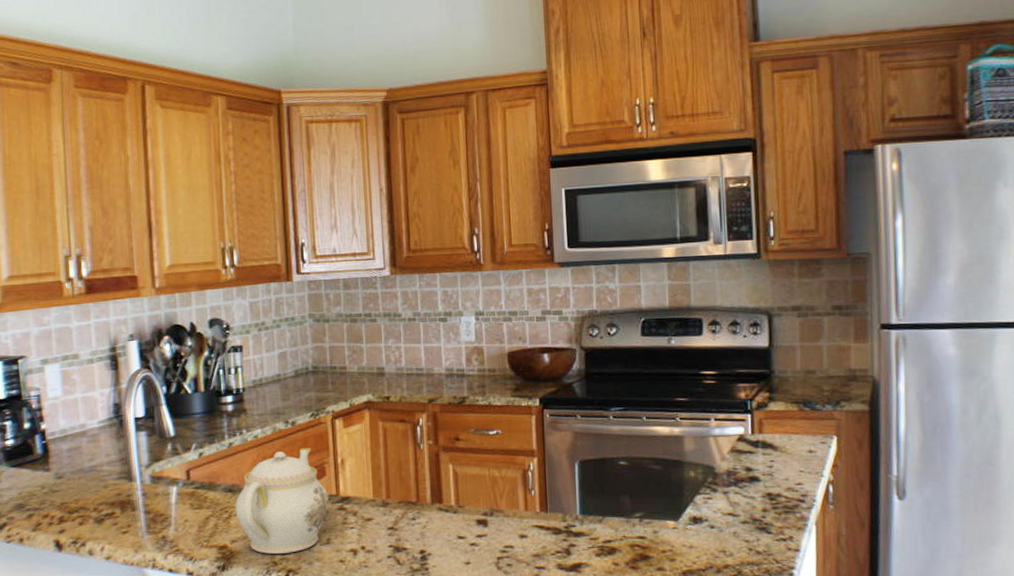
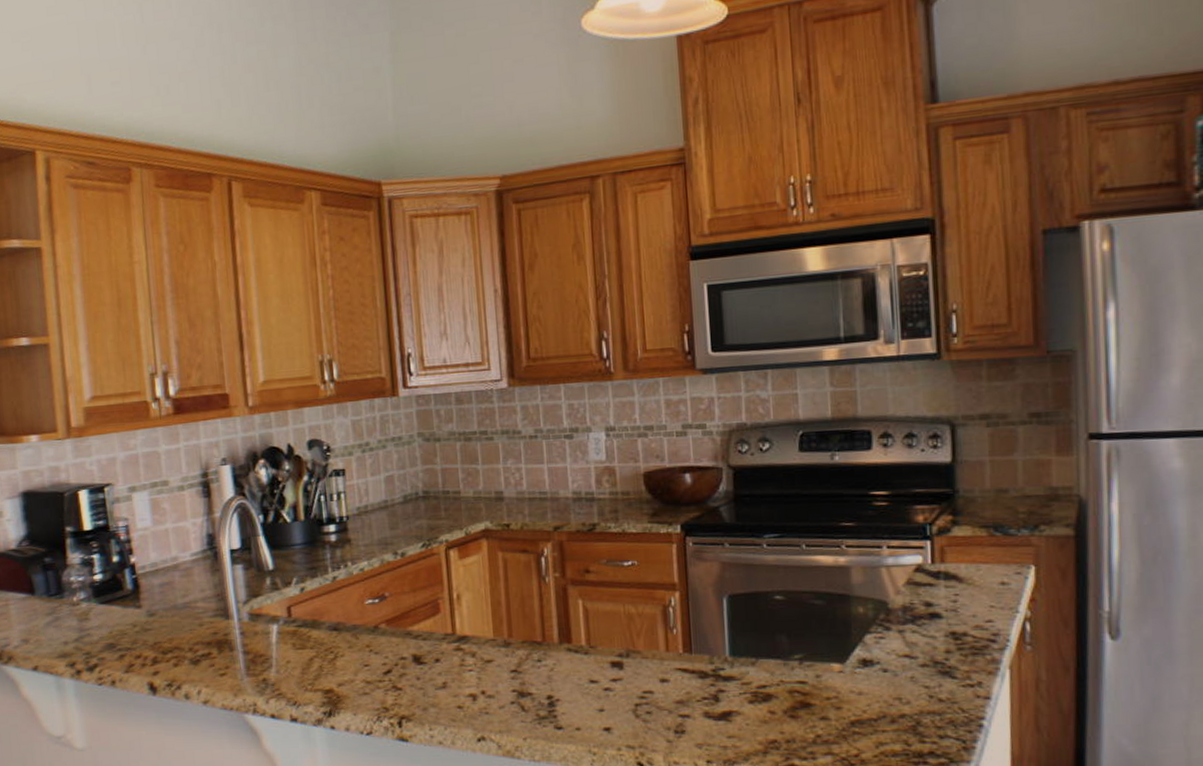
teapot: present [235,448,330,555] -> none [341,582,445,700]

